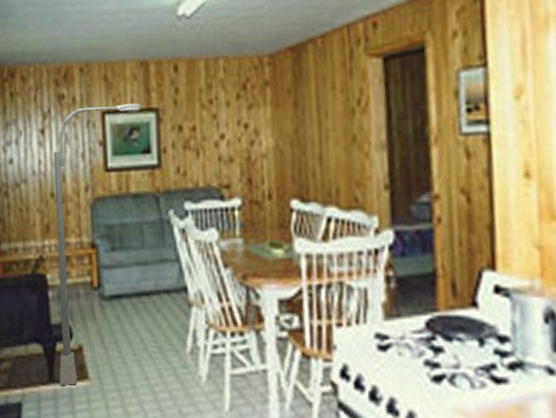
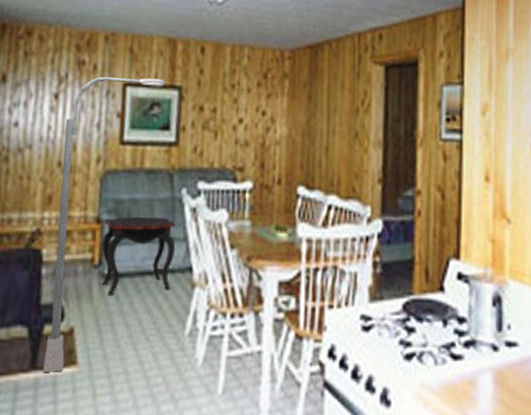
side table: none [98,239,169,316] -> present [101,216,176,295]

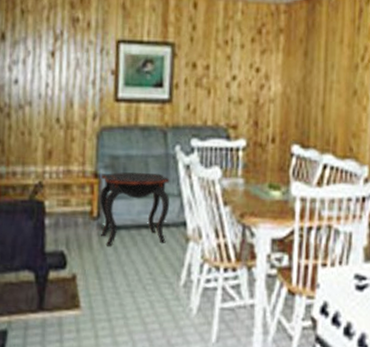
floor lamp: present [43,76,165,372] -> none [50,33,157,314]

